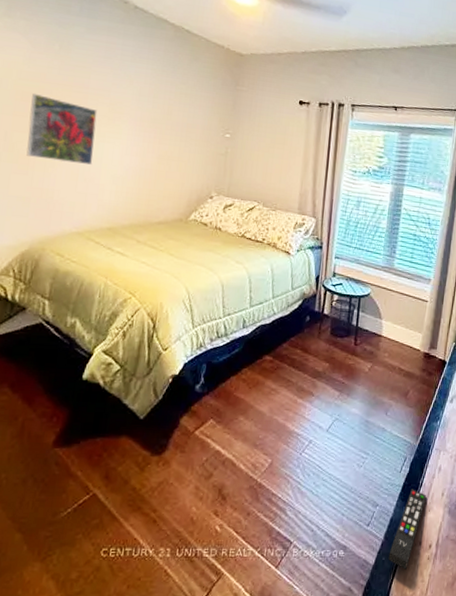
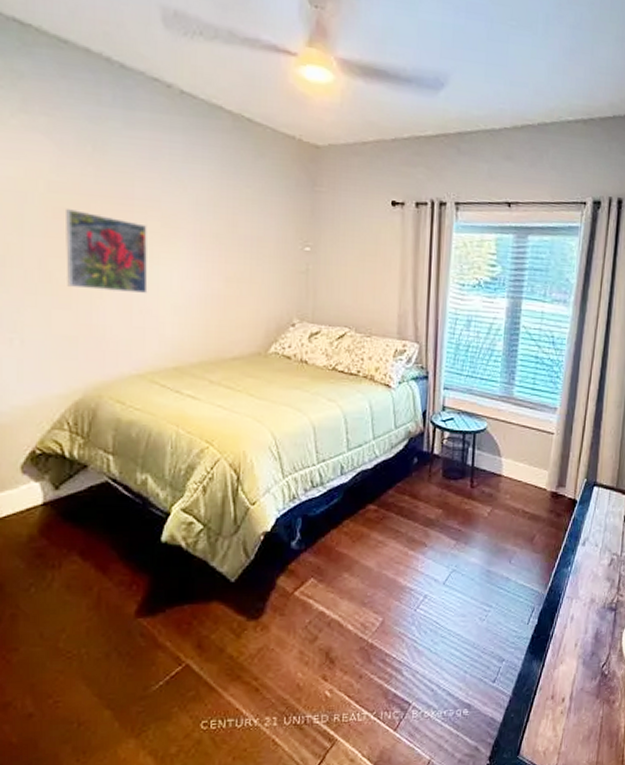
remote control: present [388,489,427,570] -> none [517,641,558,725]

